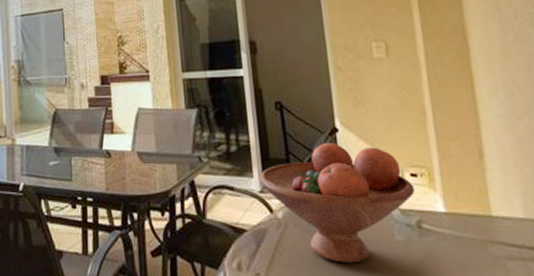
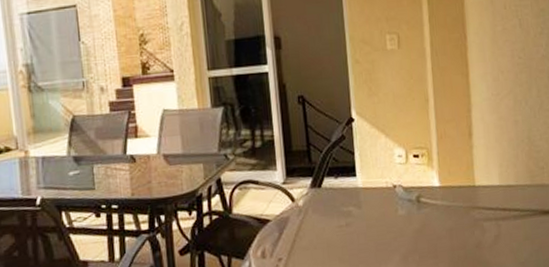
fruit bowl: present [259,143,415,263] -> none [282,132,416,240]

